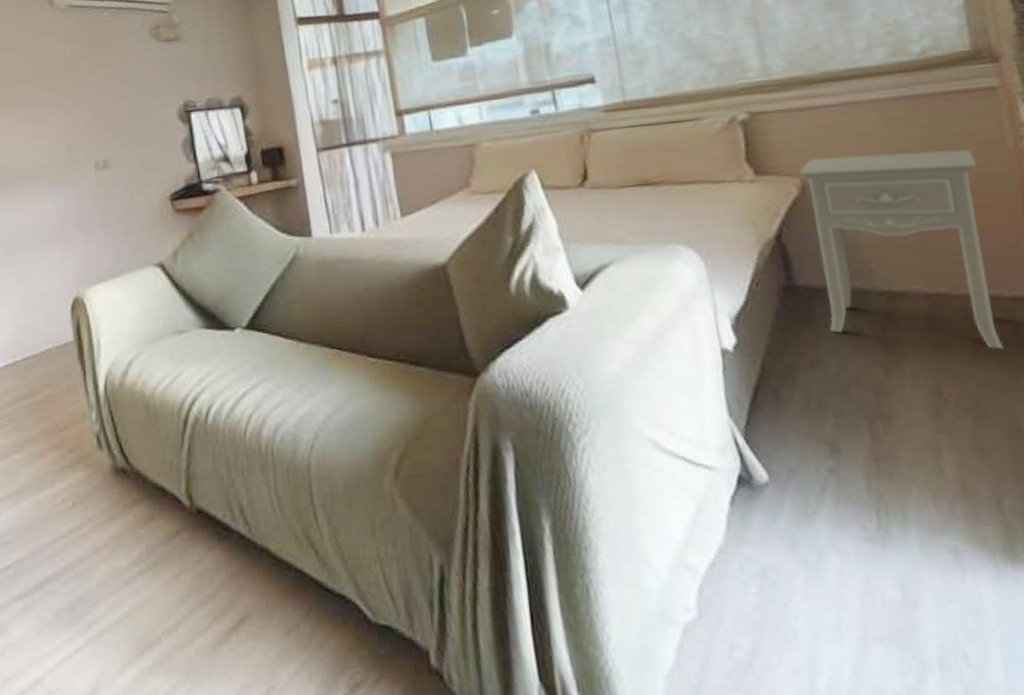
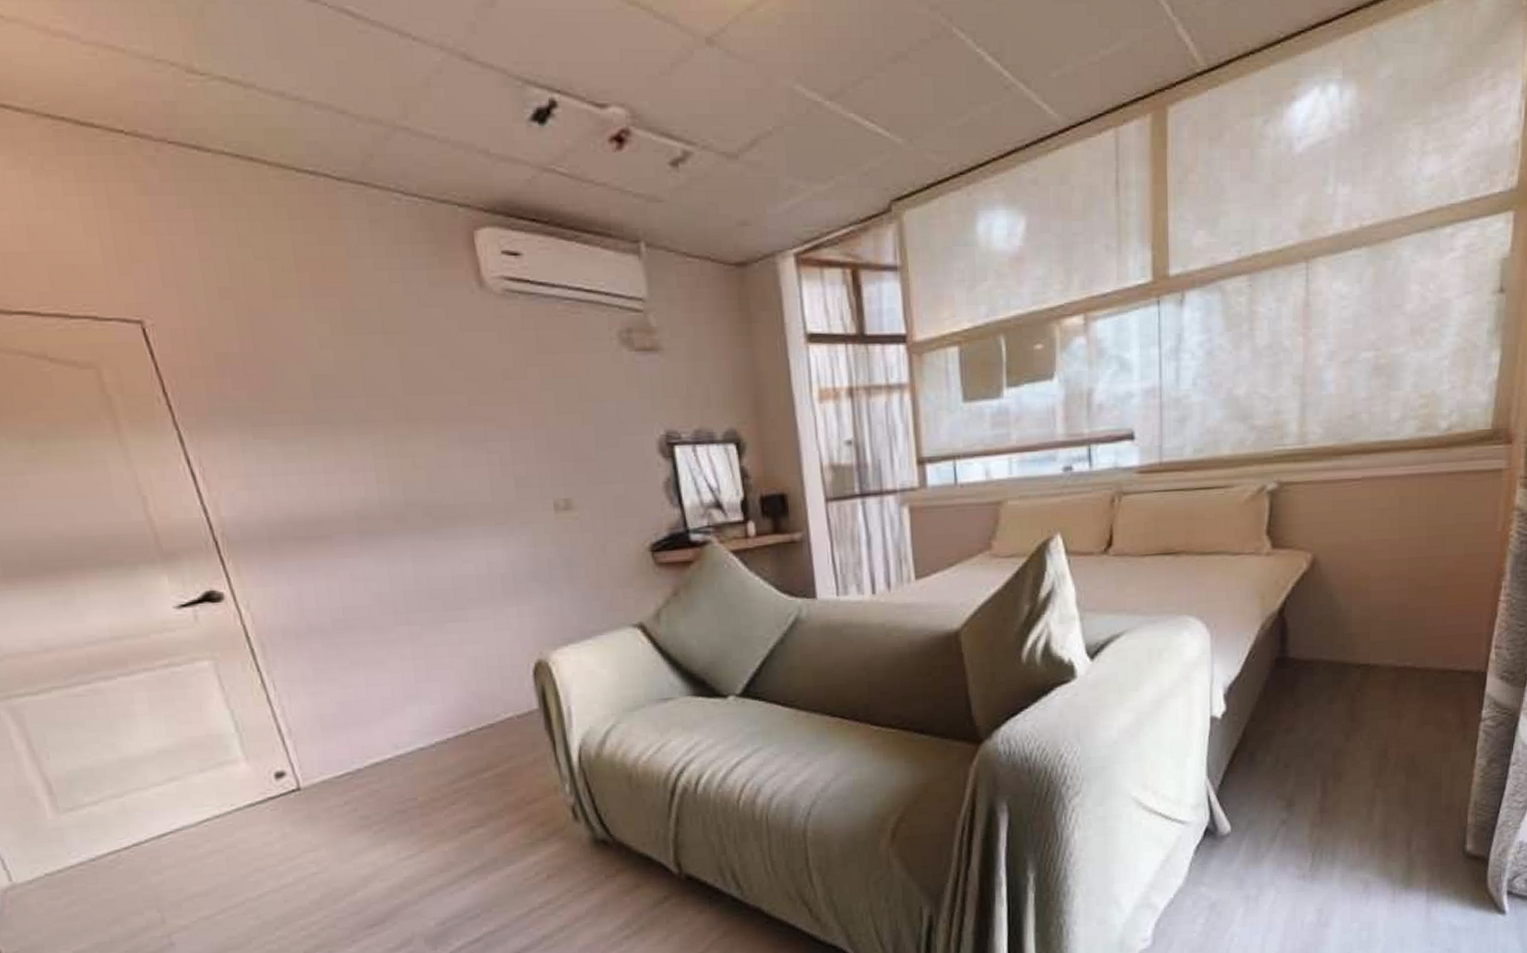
nightstand: present [799,149,1005,350] -> none [1308,530,1467,717]

